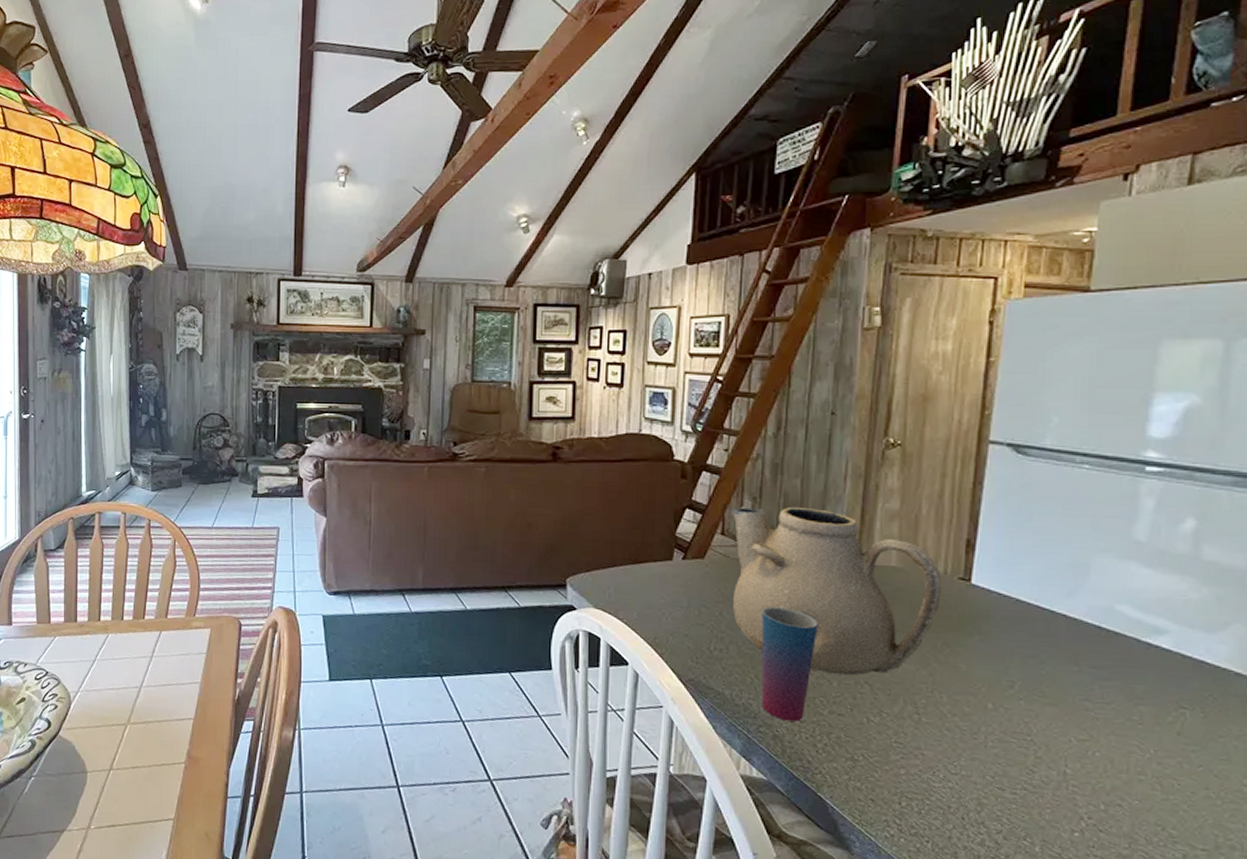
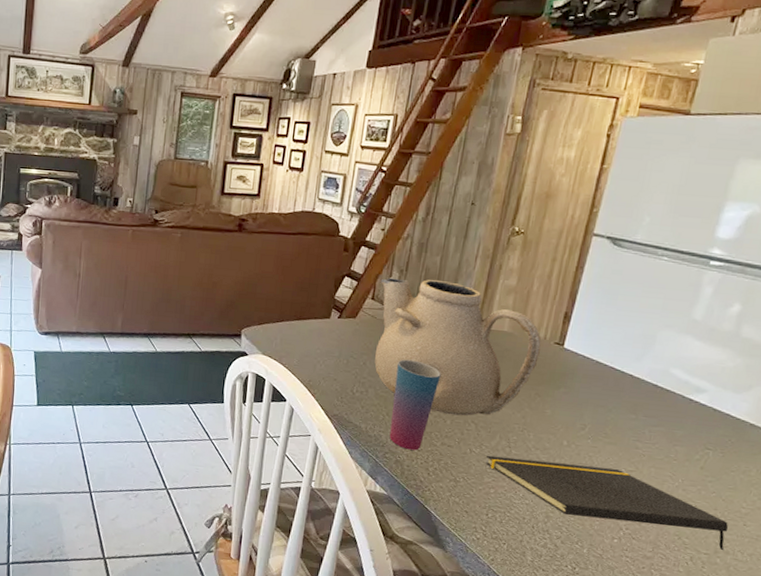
notepad: none [889,725,1229,846] -> present [485,455,729,551]

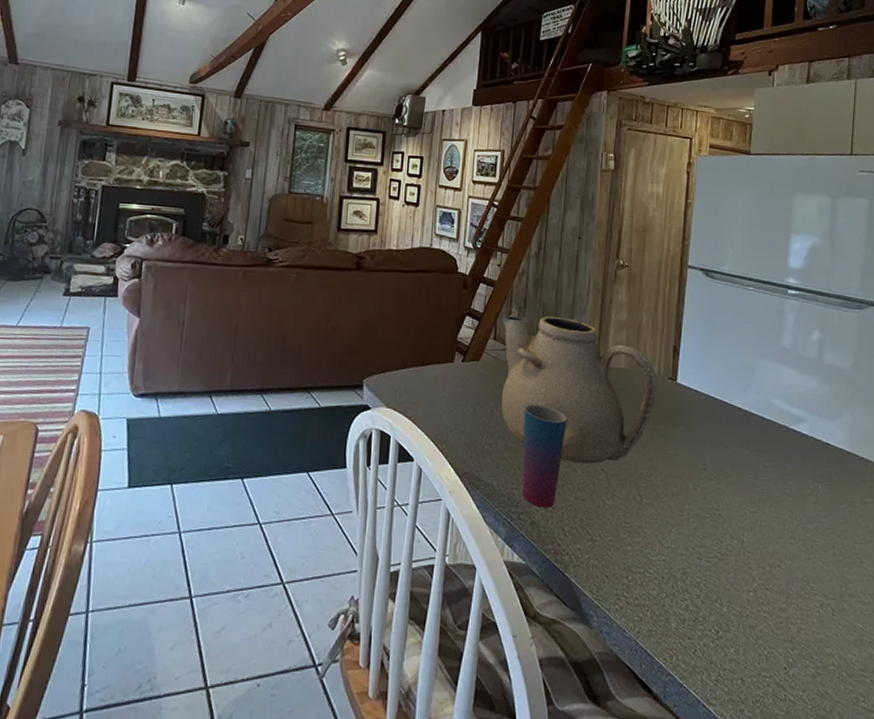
notepad: present [485,455,729,551] -> none [620,507,848,594]

